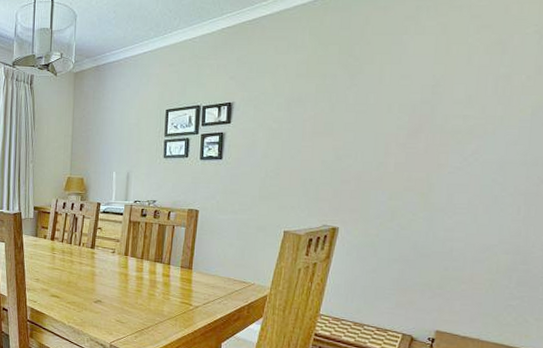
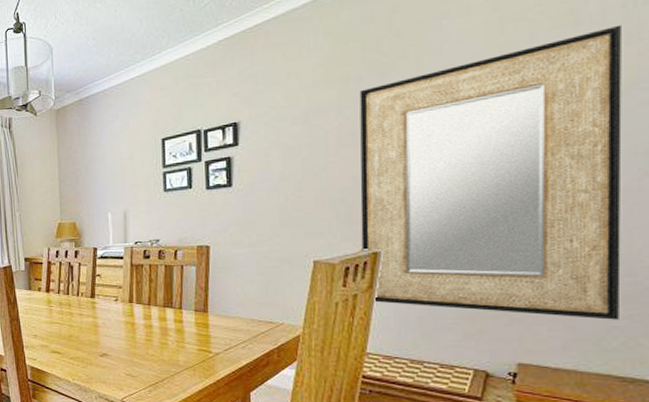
home mirror: none [323,58,535,300] -> present [359,24,622,320]

